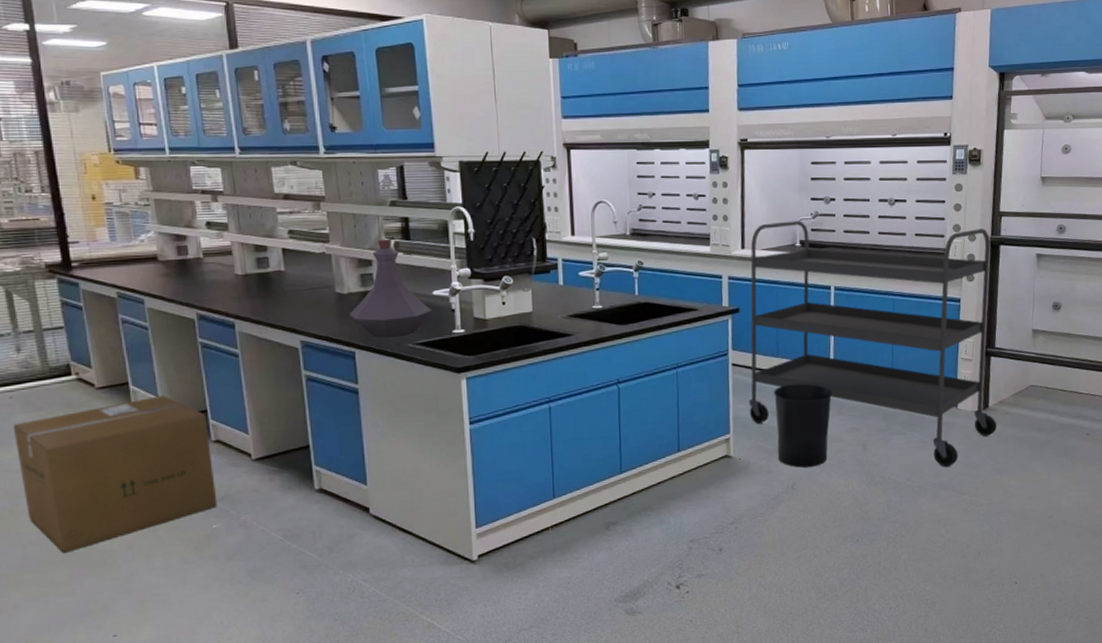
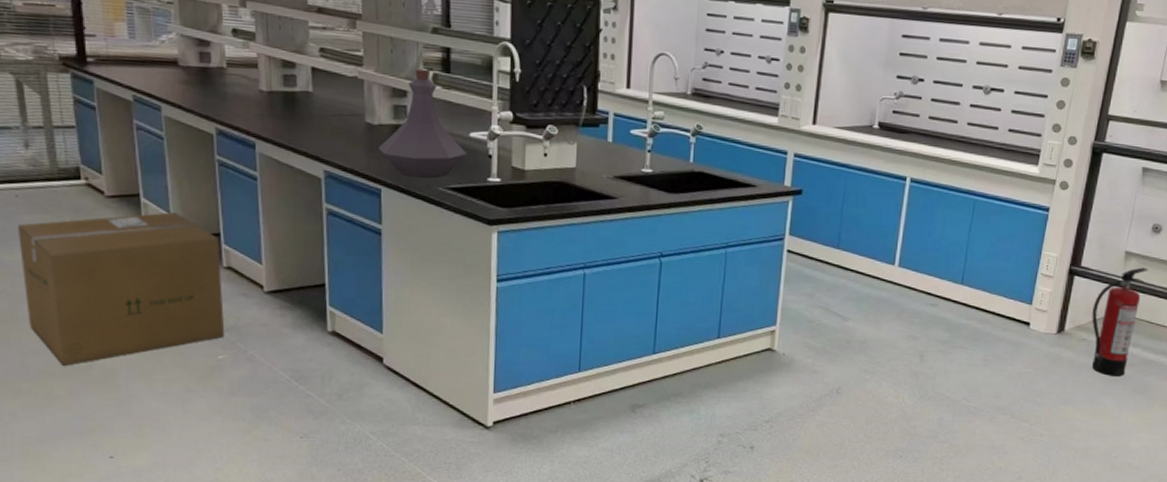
utility cart: present [748,221,998,467] -> none [799,98,1093,390]
waste bin: present [774,383,833,468] -> none [826,280,894,372]
fire extinguisher: none [1011,342,1055,443] -> present [1091,267,1149,377]

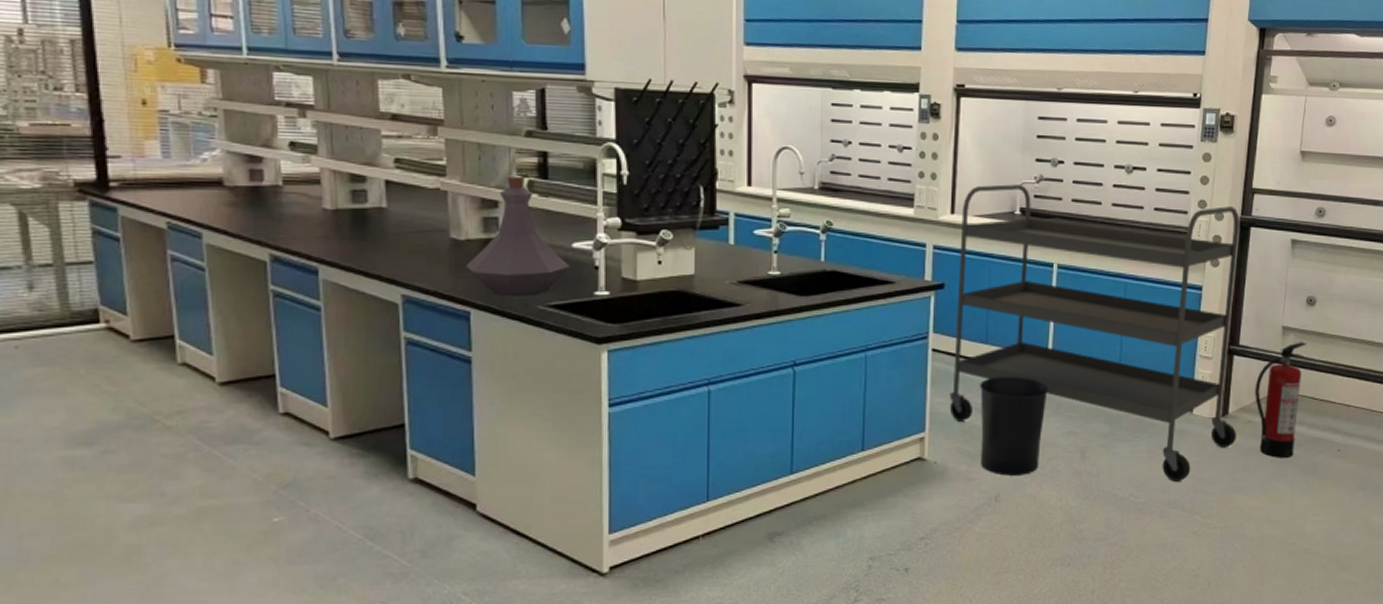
box: present [17,212,225,366] -> none [16,354,282,547]
utility cart: none [799,98,1093,390] -> present [949,184,1240,482]
waste bin: none [826,280,894,372] -> present [980,376,1049,476]

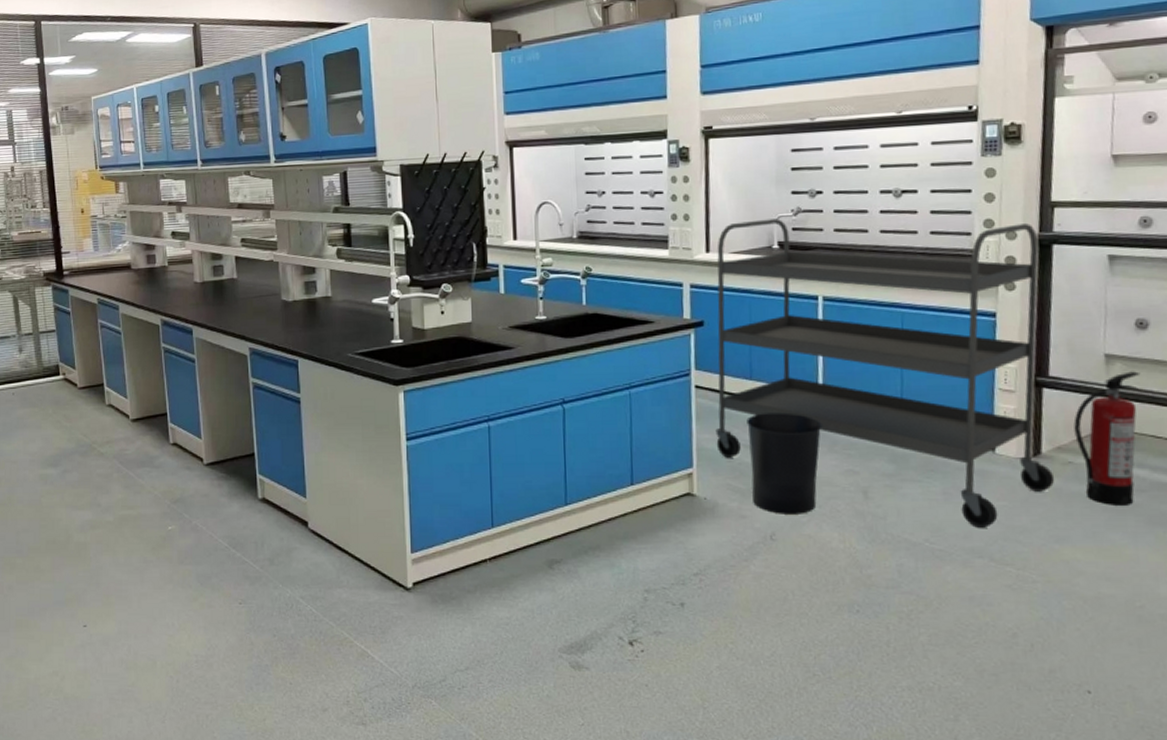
flask: present [466,176,569,296] -> none [294,245,371,347]

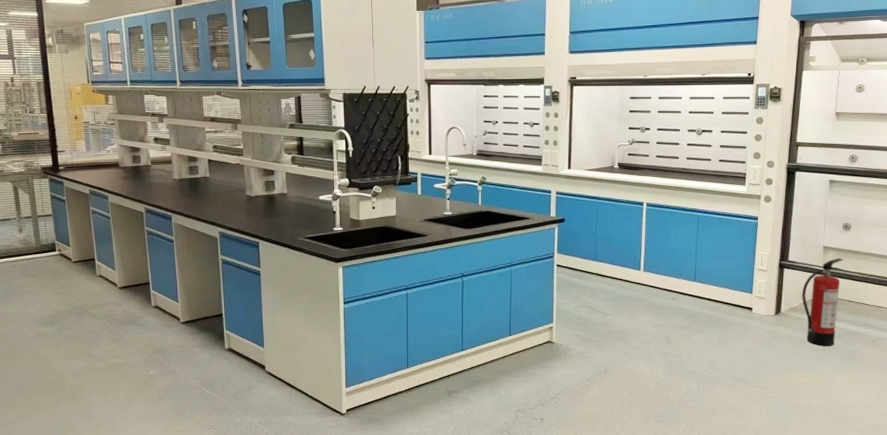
utility cart: present [715,218,1055,528] -> none [570,146,788,362]
waste bin: present [746,412,822,514] -> none [591,284,642,355]

